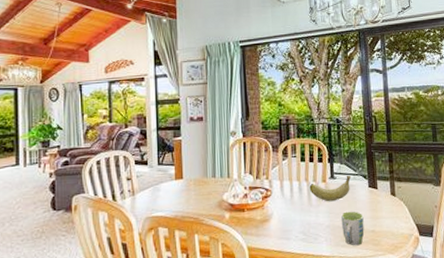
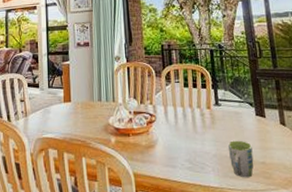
banana: present [309,175,352,202] -> none [193,102,237,130]

